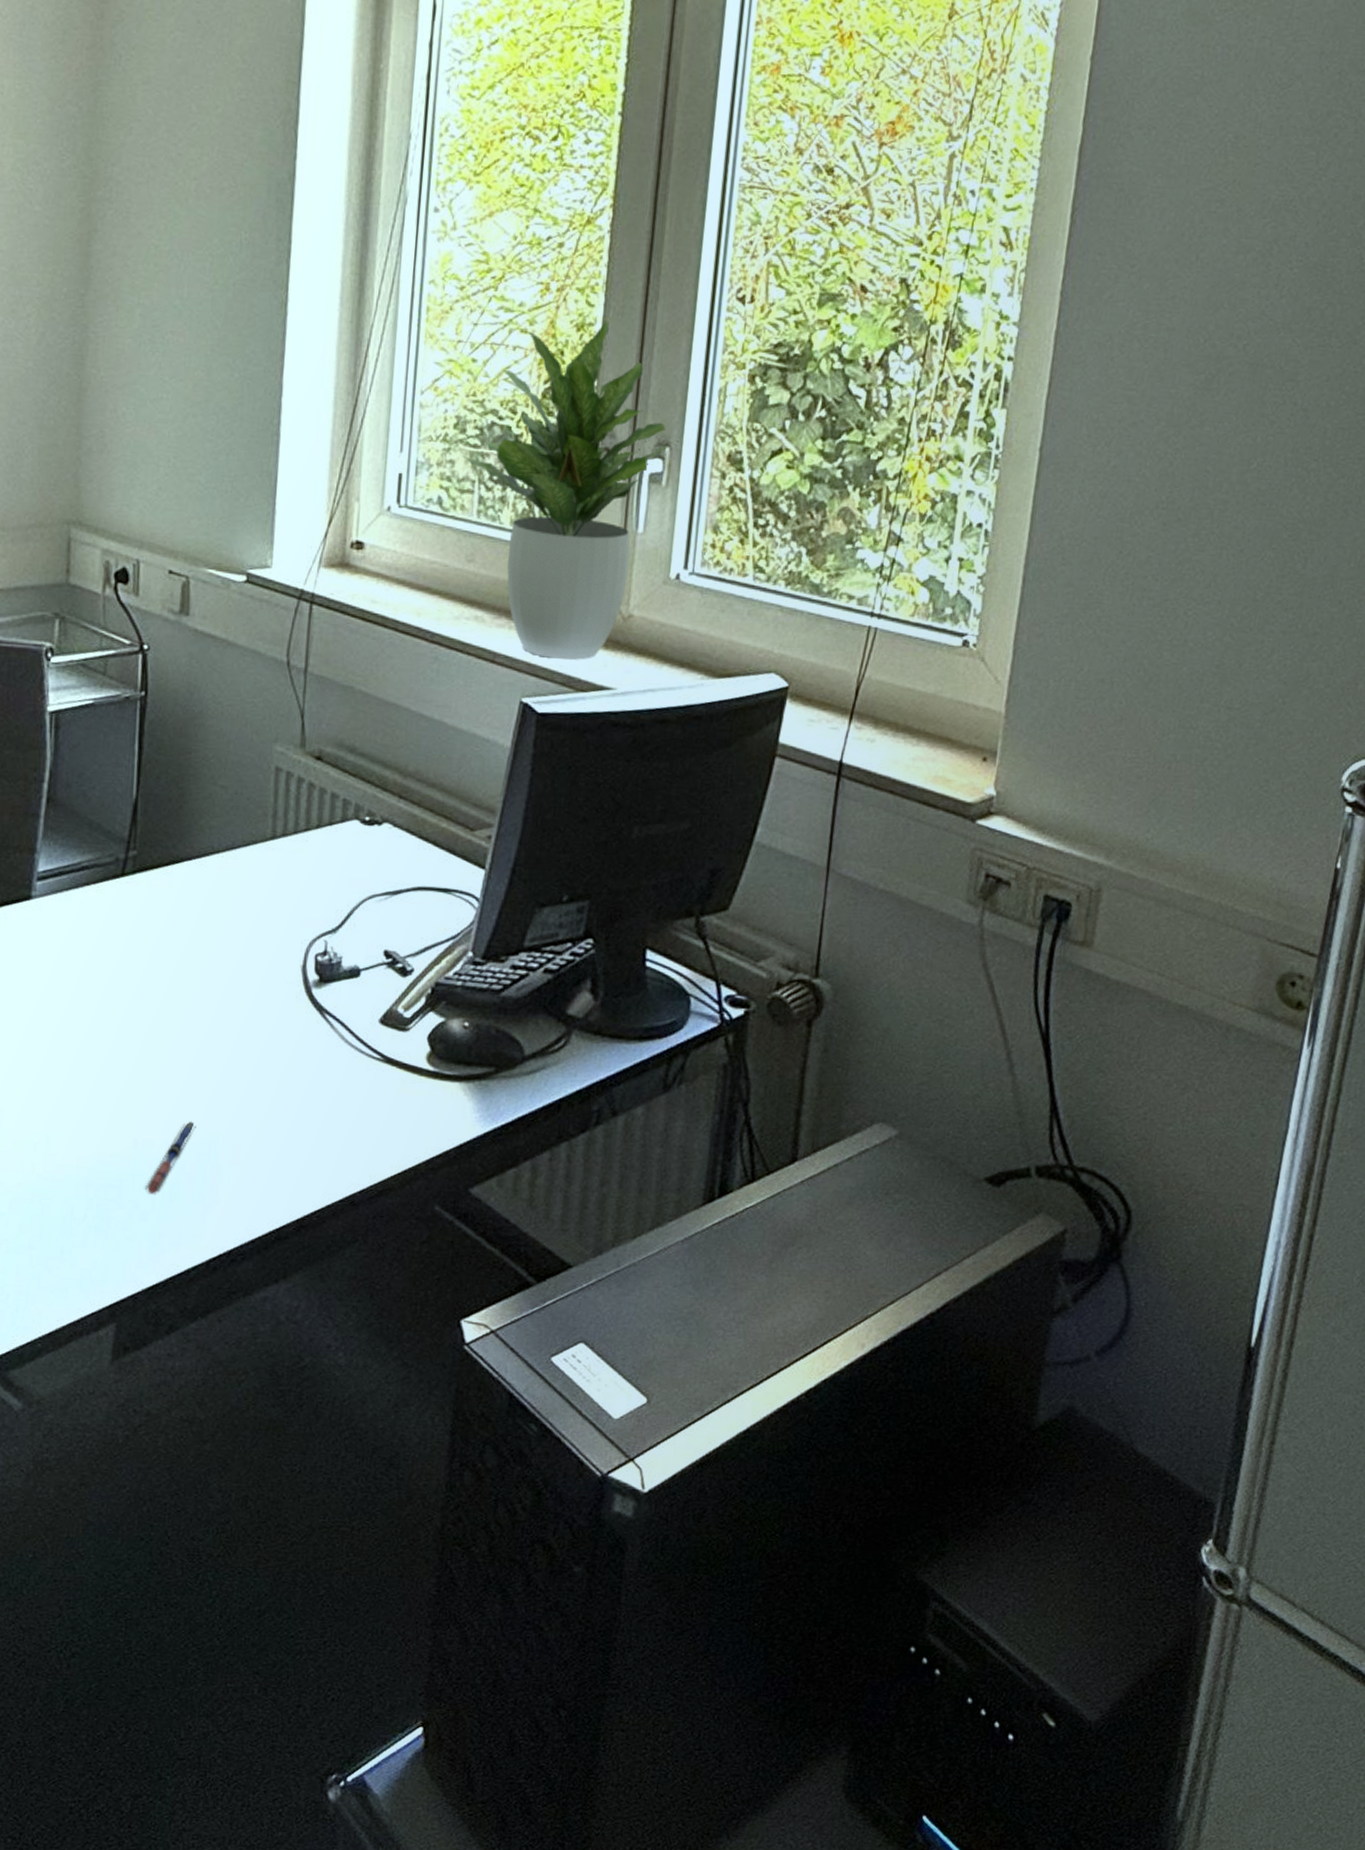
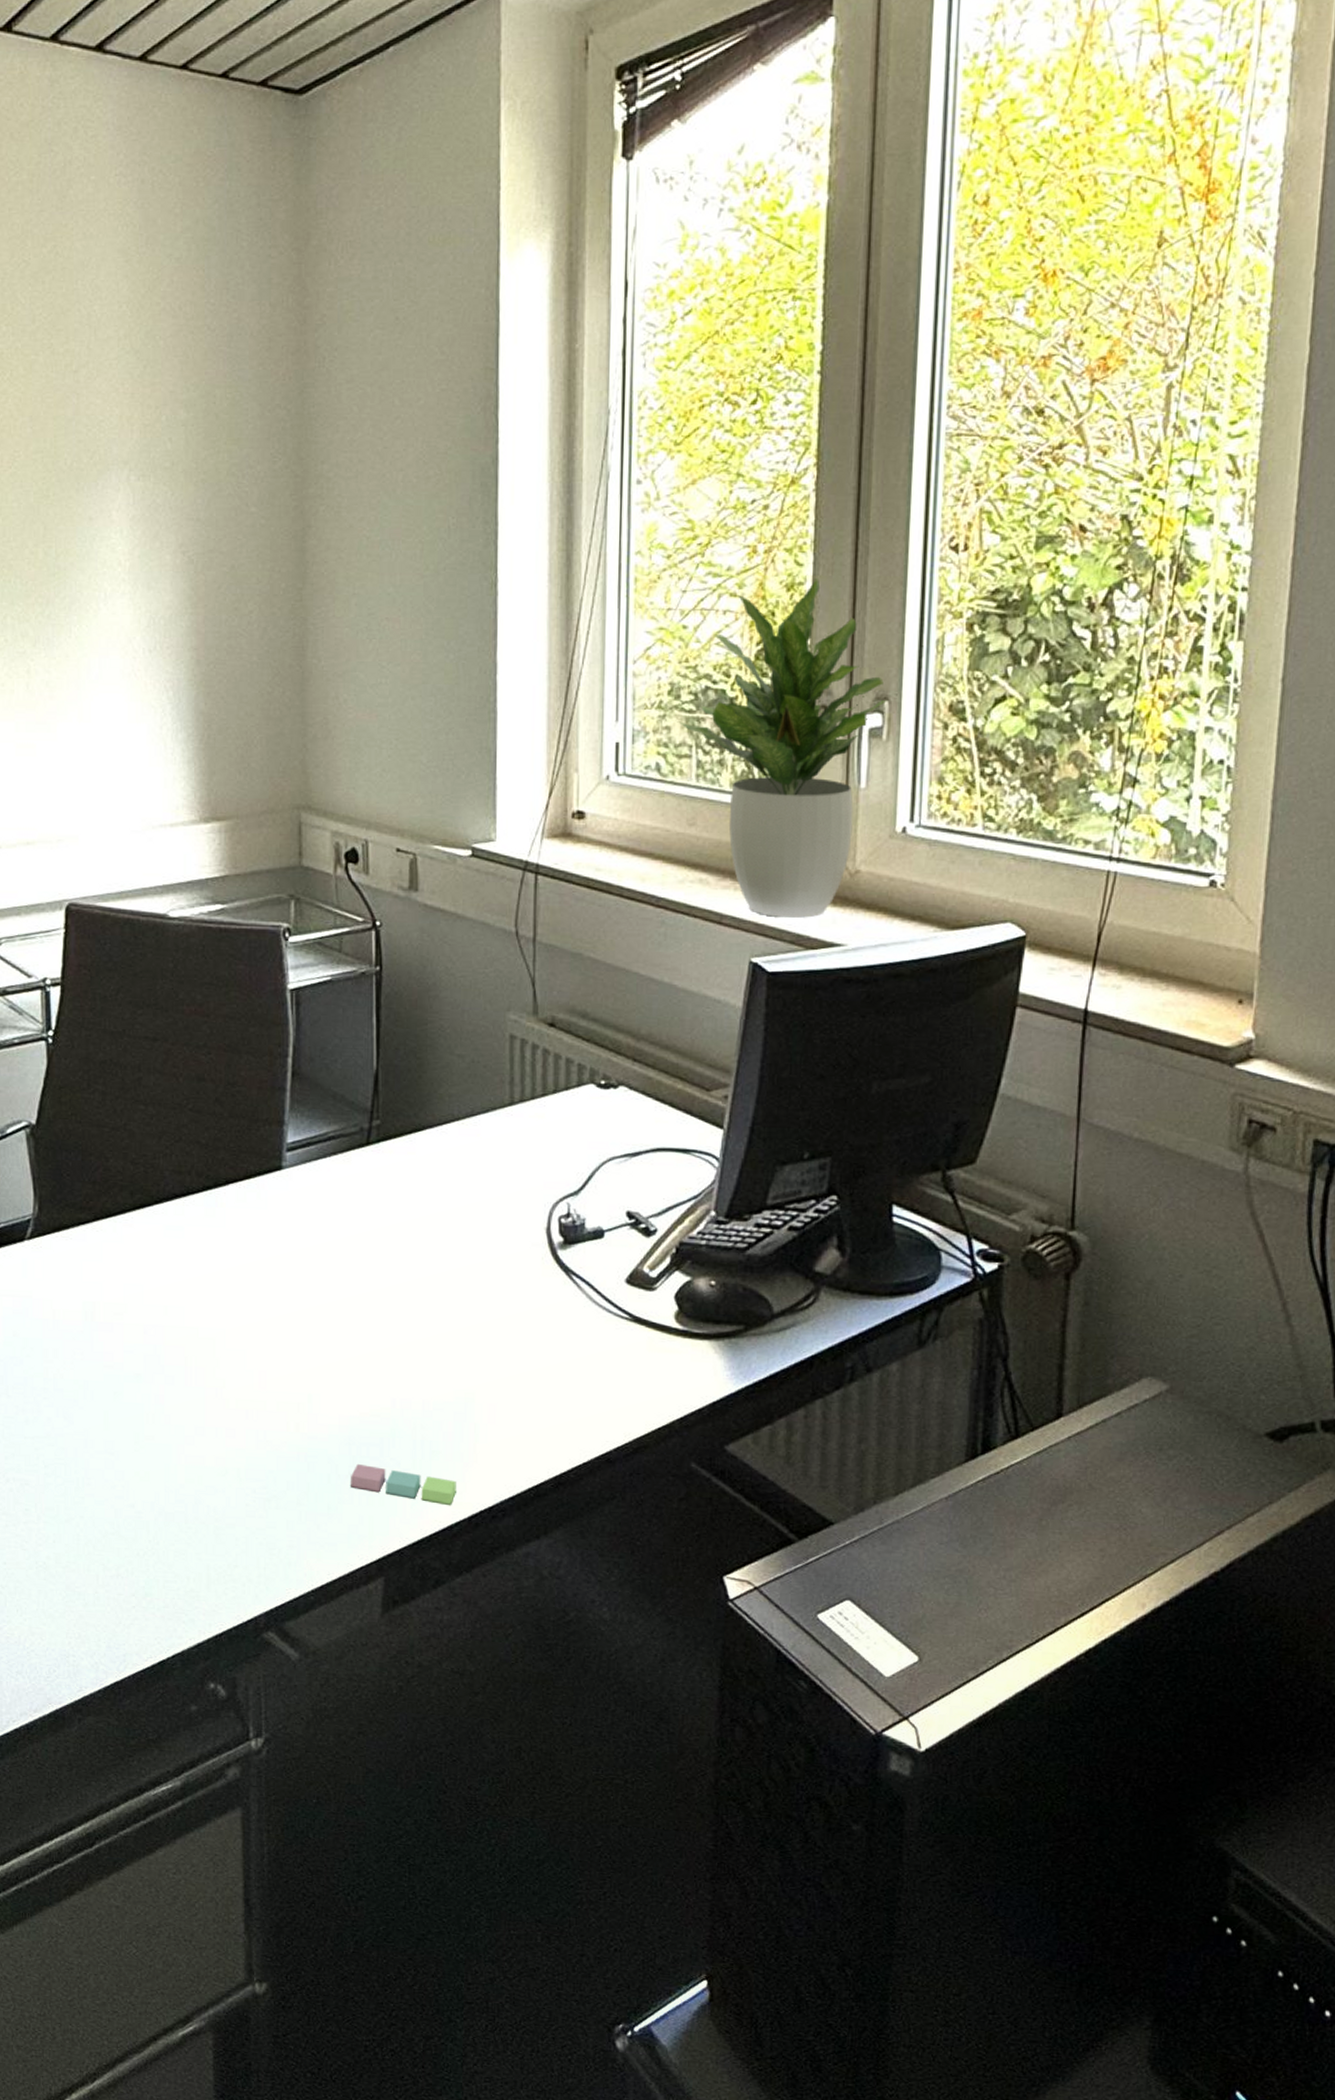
sticky notes: none [86,1205,196,1250] -> present [351,1463,456,1506]
pen: present [144,1121,196,1194] -> none [405,1381,451,1452]

